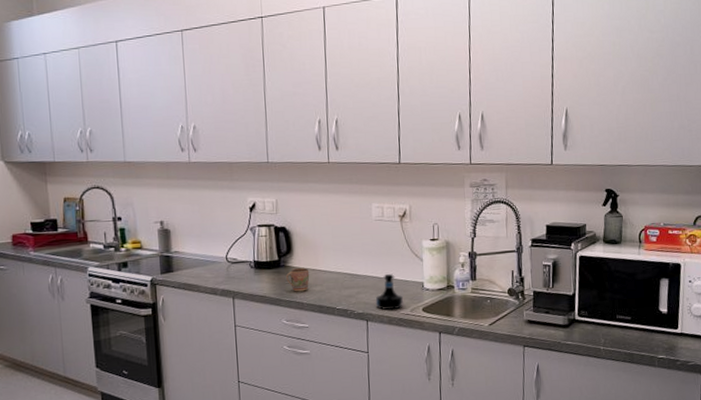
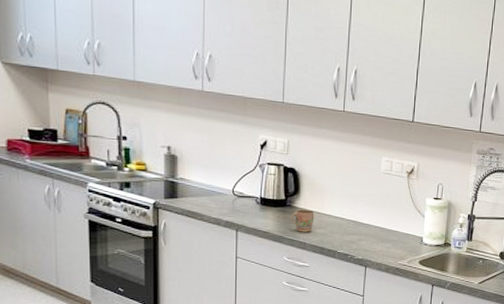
tequila bottle: present [375,273,403,310] -> none [375,225,402,259]

